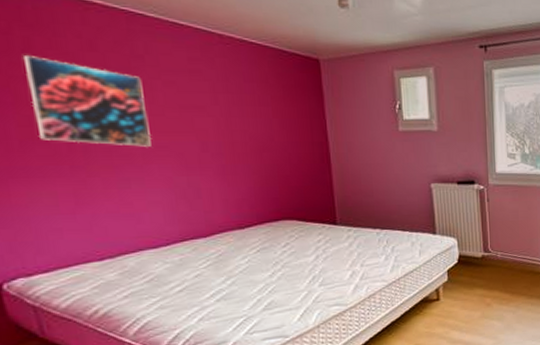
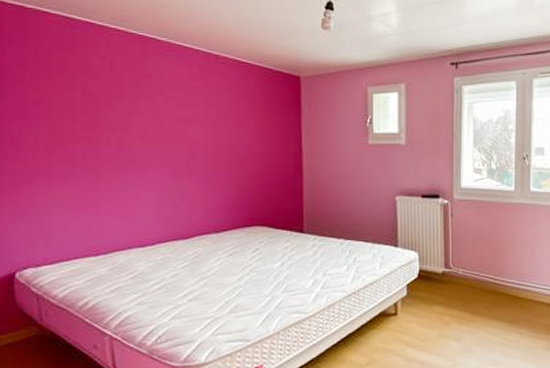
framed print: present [22,54,152,147] -> none [57,73,151,154]

